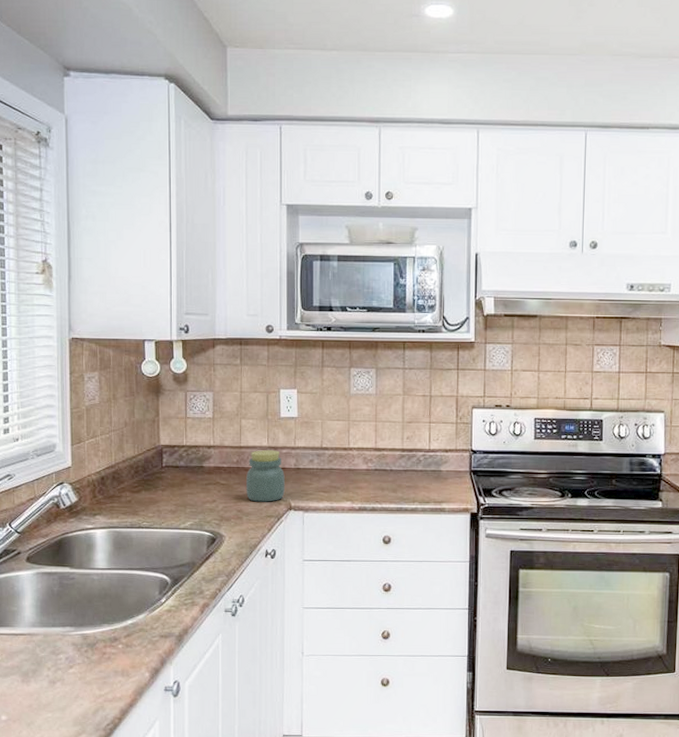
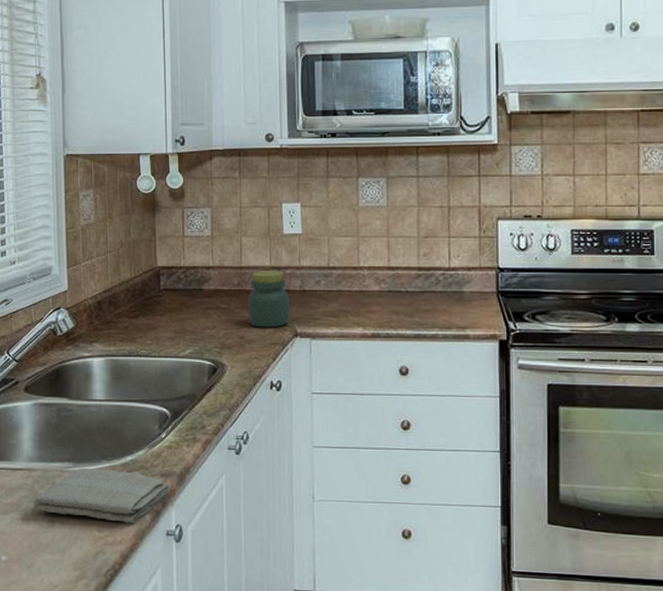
washcloth: none [34,632,169,682] -> present [34,468,170,524]

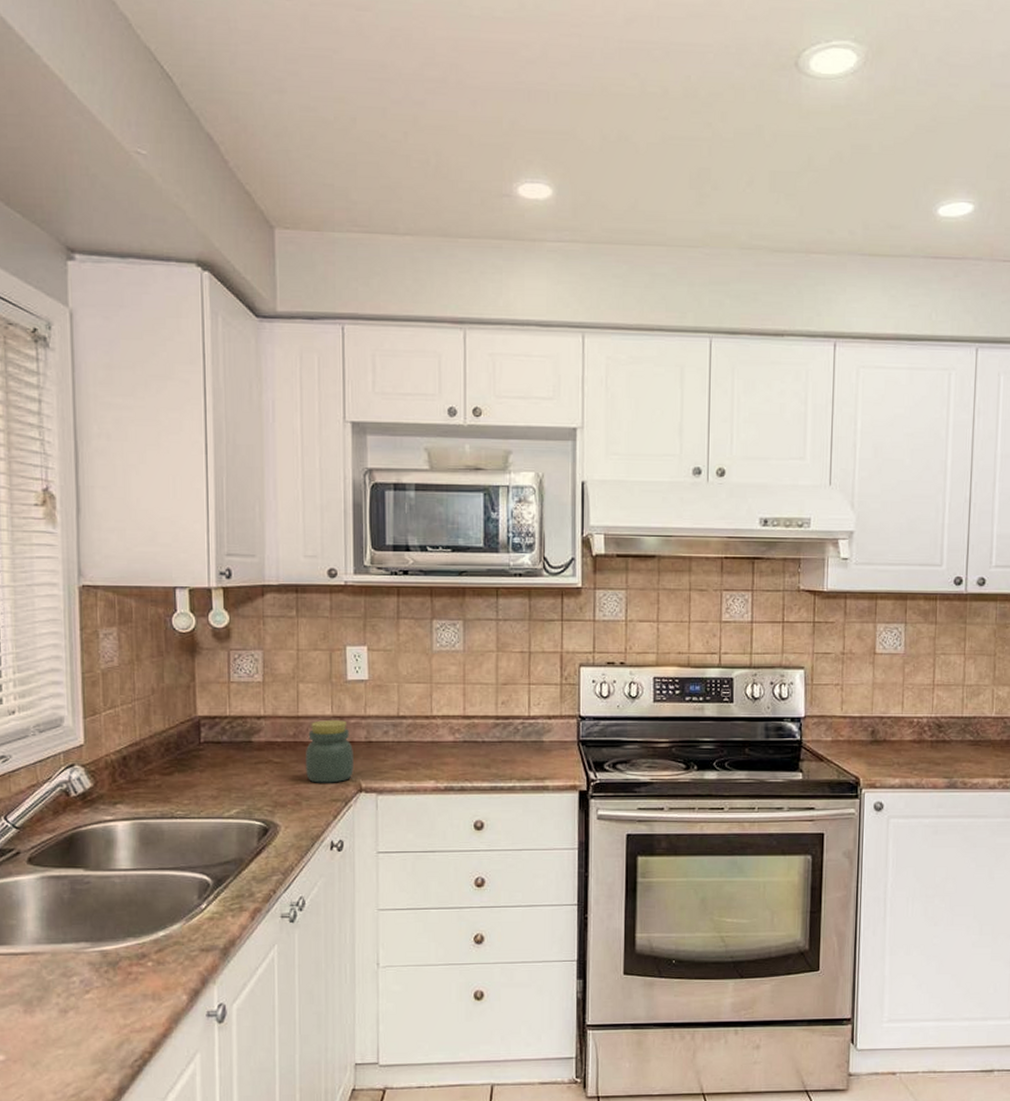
washcloth: present [34,468,170,524] -> none [40,947,211,1007]

